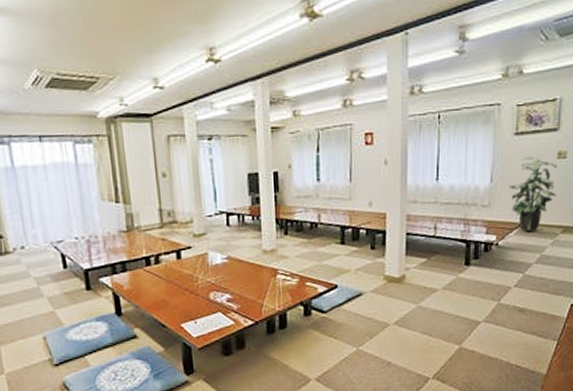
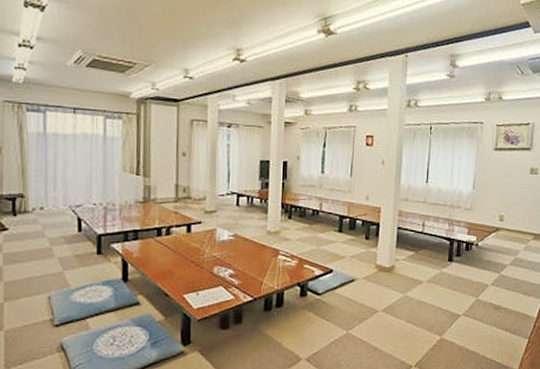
indoor plant: present [508,156,558,232] -> none [488,170,530,237]

